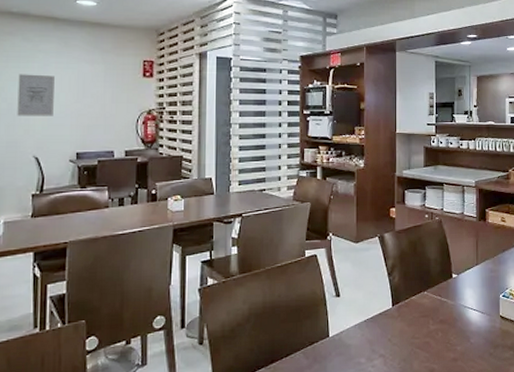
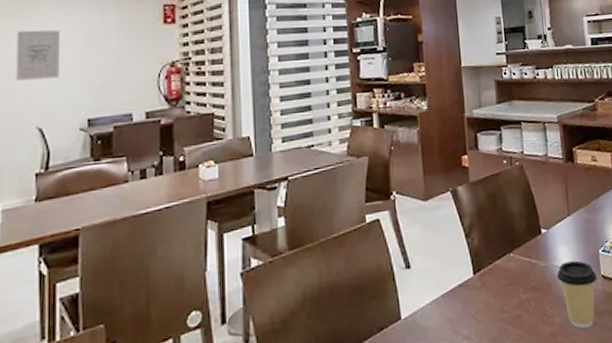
coffee cup: none [462,302,496,357] -> present [556,260,597,328]

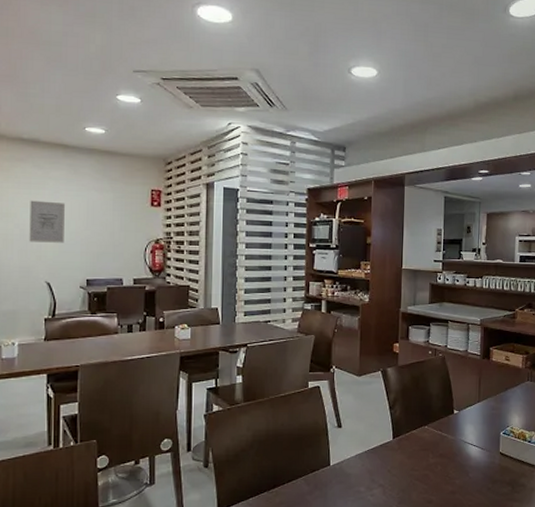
coffee cup: present [556,260,597,328] -> none [462,438,496,491]

